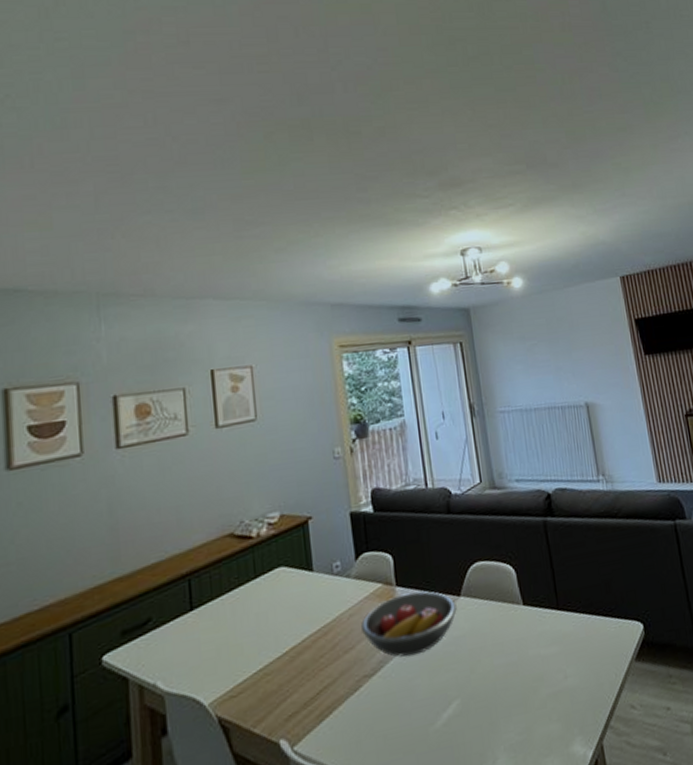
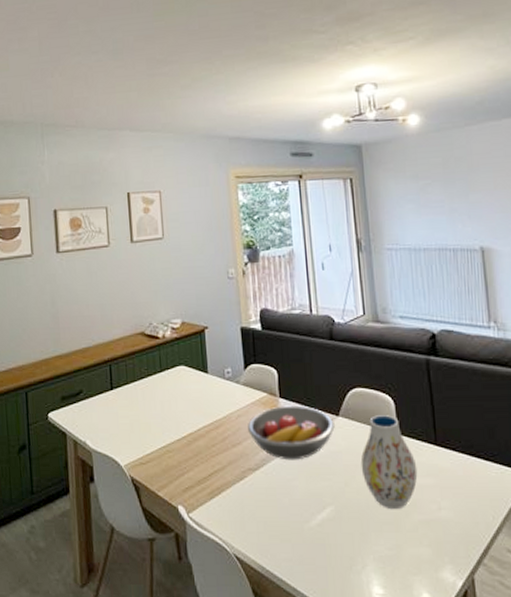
vase: none [485,586,543,690] -> present [360,415,418,510]

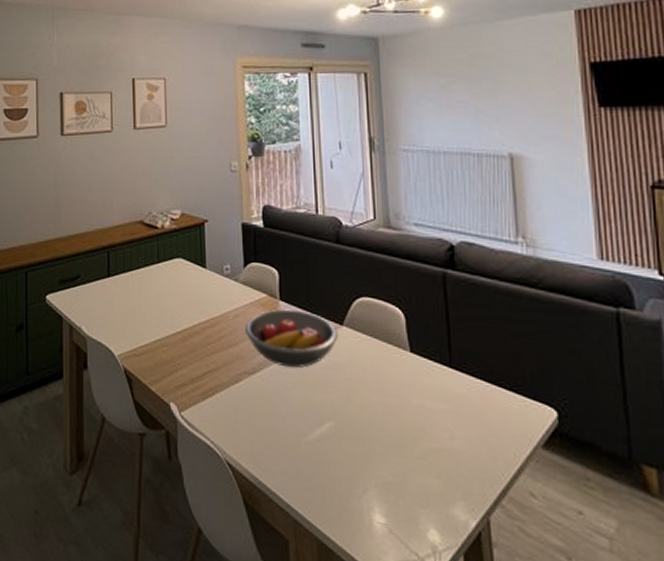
vase: present [360,415,418,510] -> none [365,328,429,434]

